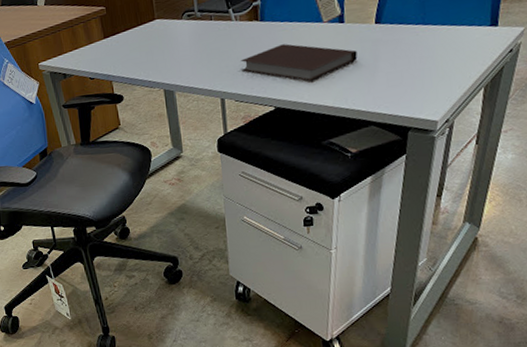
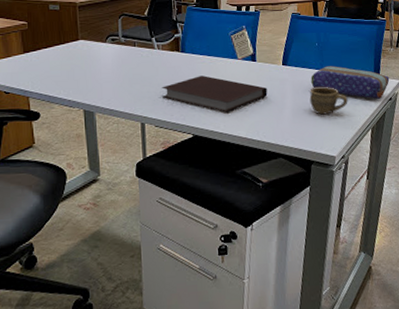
cup: none [407,43,456,76] -> present [309,86,348,115]
pencil case: none [409,18,511,53] -> present [310,66,390,100]

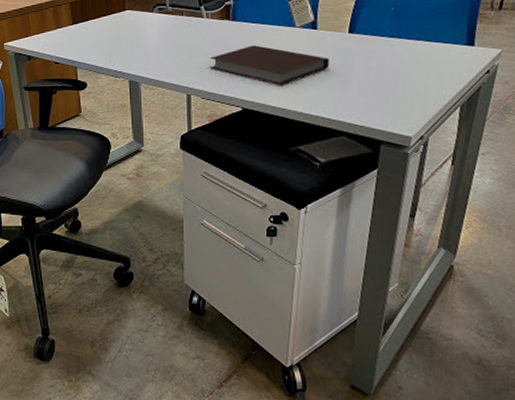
cup: present [309,86,348,115] -> none [381,56,431,89]
pencil case: present [310,66,390,100] -> none [383,33,488,73]

